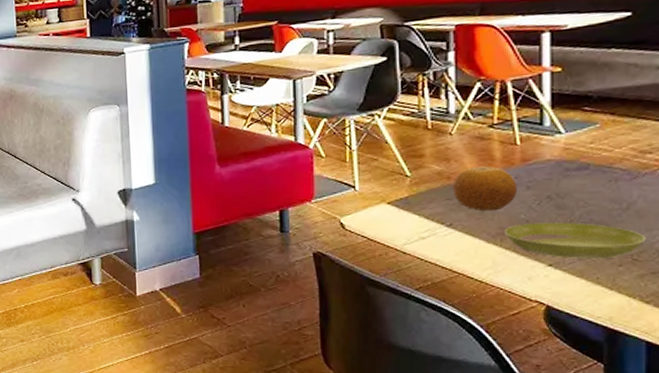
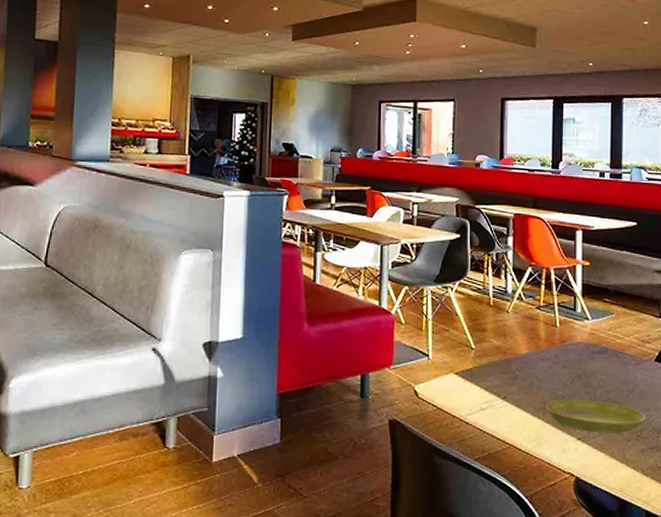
fruit: present [452,165,517,212] -> none [507,343,556,387]

